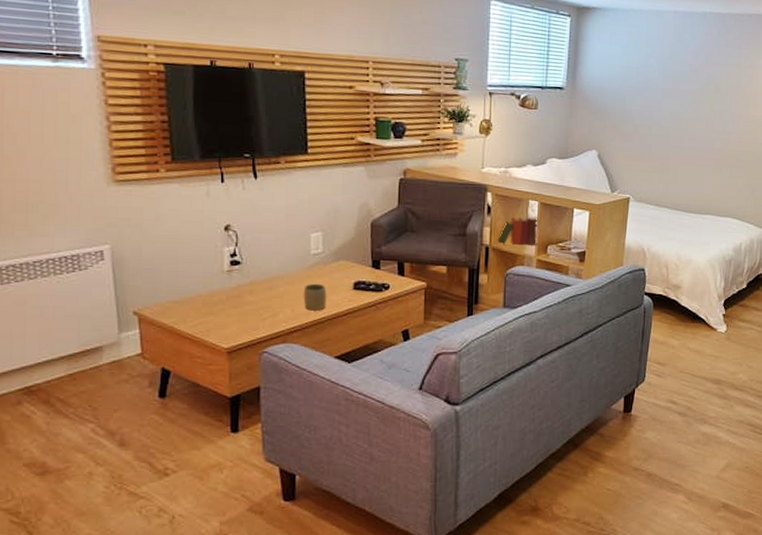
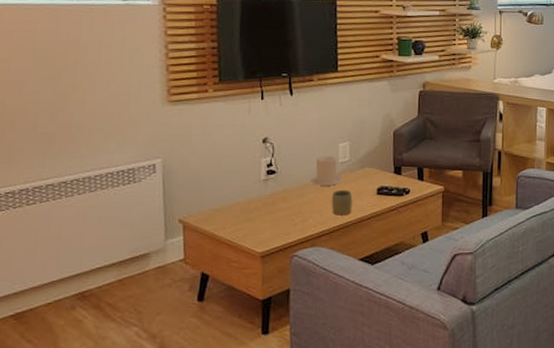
candle: none [280,247,315,280] -> present [310,156,342,187]
books: present [497,217,540,247] -> none [509,122,548,150]

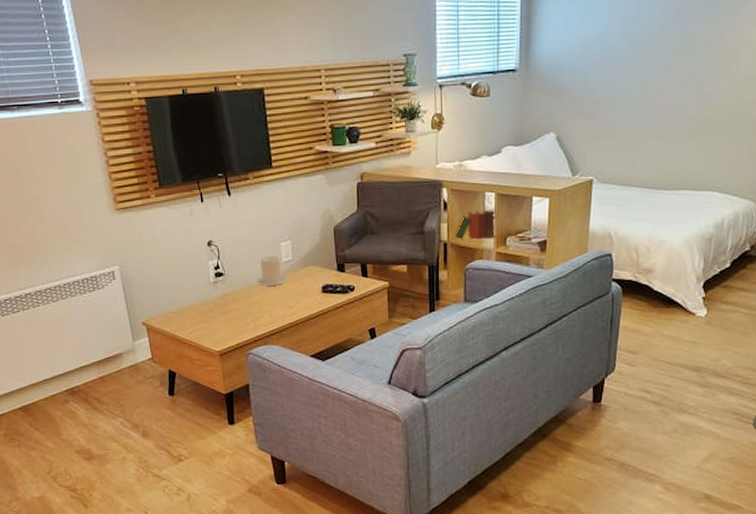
mug: present [331,189,353,216] -> none [278,289,300,315]
books: none [509,122,548,150] -> present [455,209,497,239]

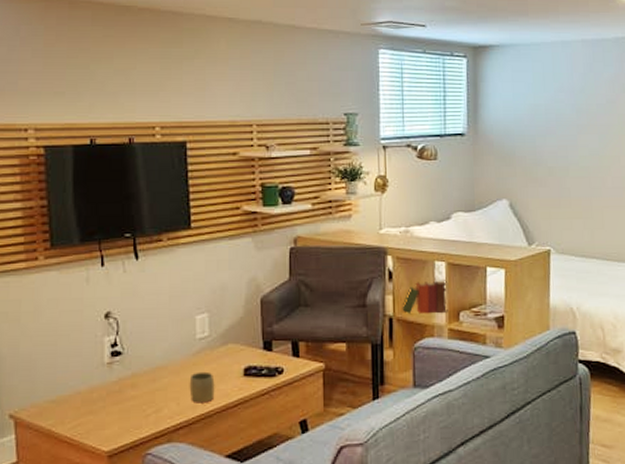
candle: present [257,256,287,287] -> none [163,332,201,369]
mug: none [278,289,300,315] -> present [189,371,215,403]

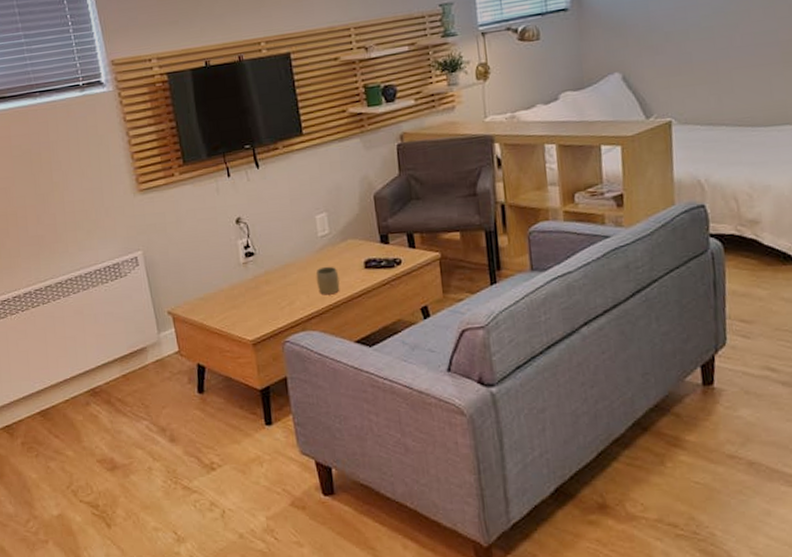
books: present [402,280,449,314] -> none [513,162,562,199]

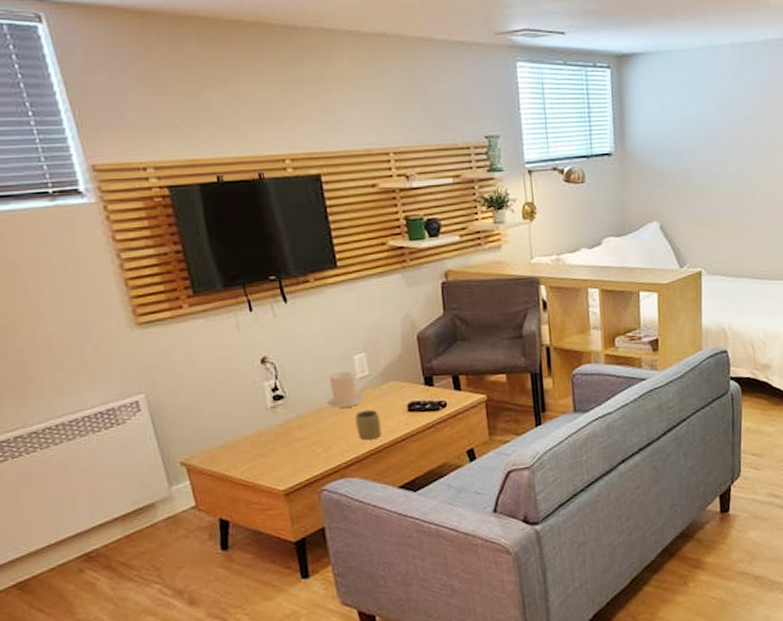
candle: none [291,230,325,265] -> present [327,372,365,409]

